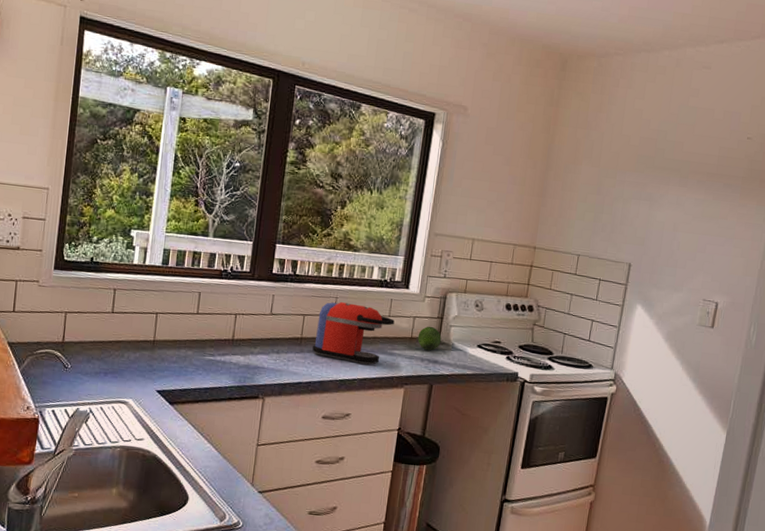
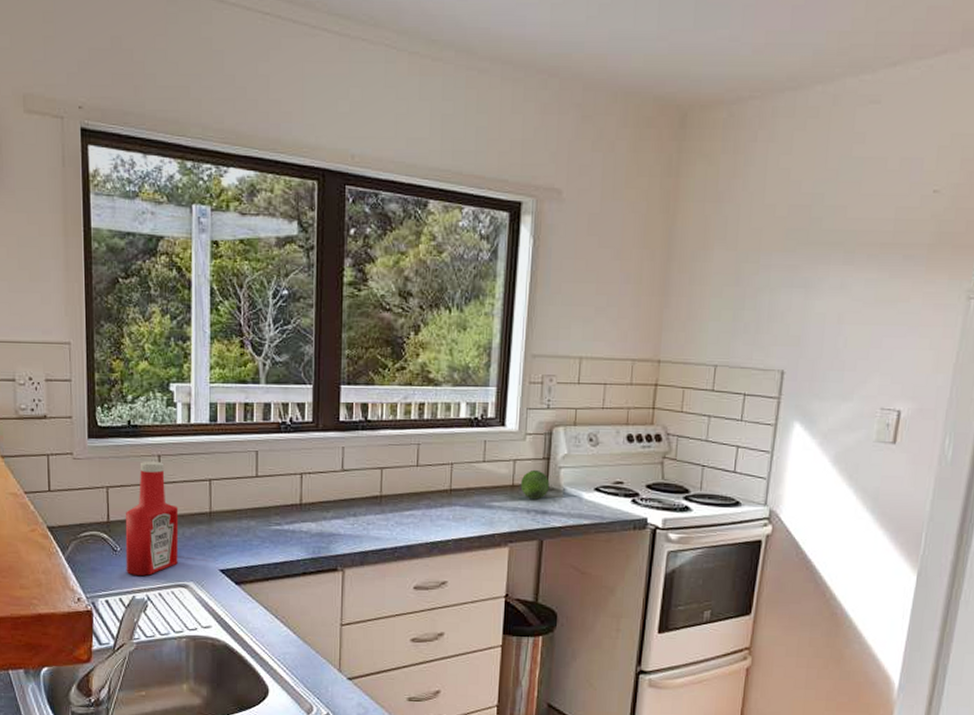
ketchup bottle: none [73,293,127,391] -> present [125,461,179,576]
coffee maker: present [312,302,395,365] -> none [395,449,491,522]

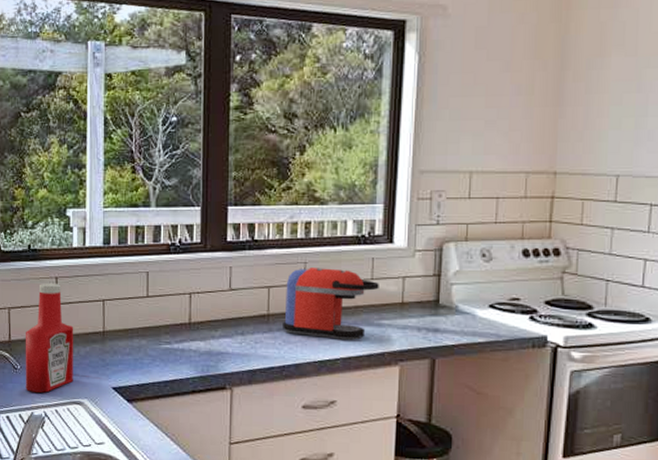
coffee maker: none [395,449,491,522] -> present [283,268,379,340]
fruit: present [520,469,550,500] -> none [410,286,441,317]

